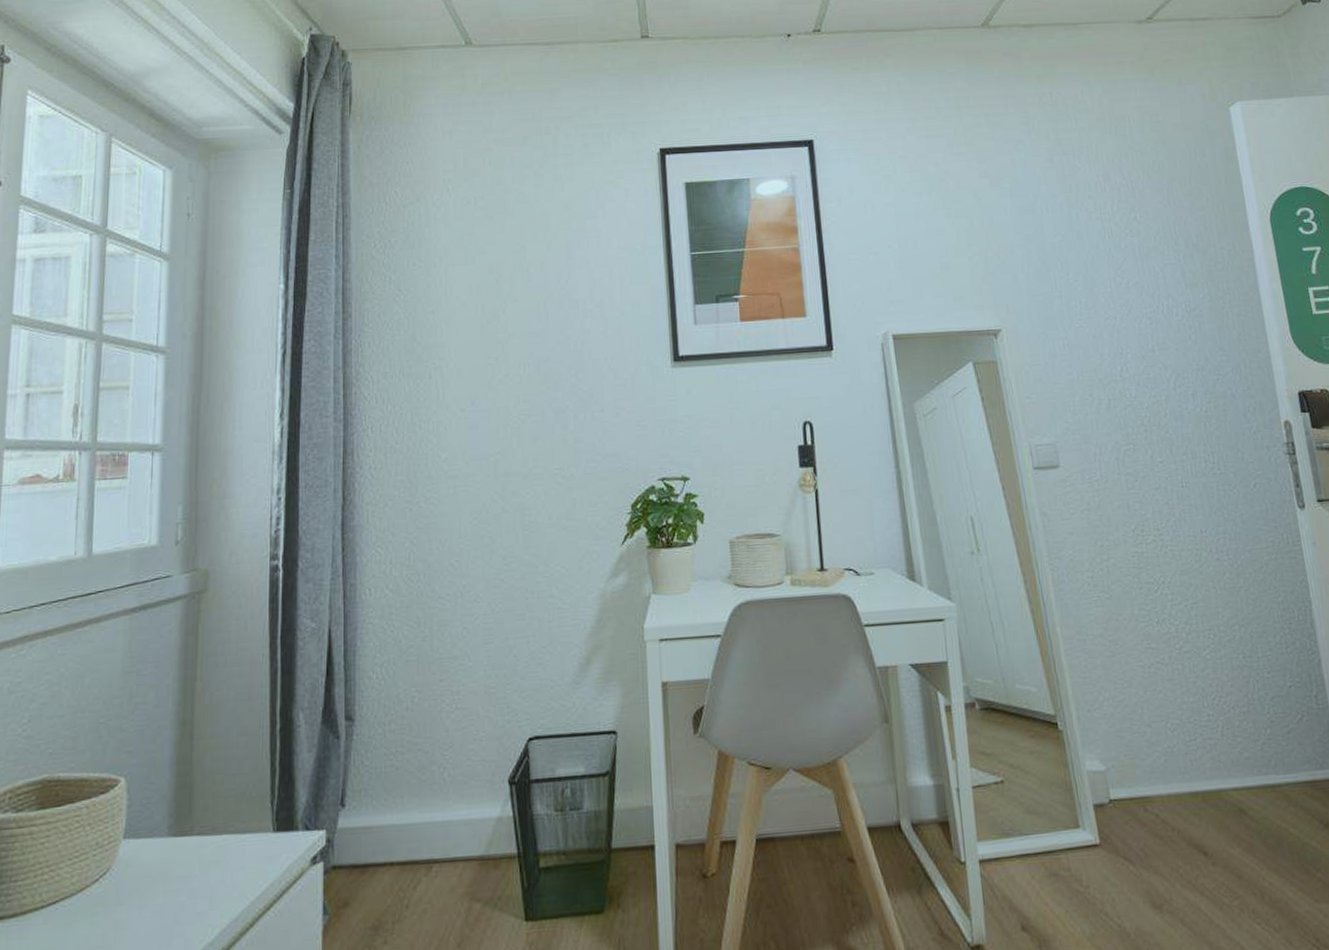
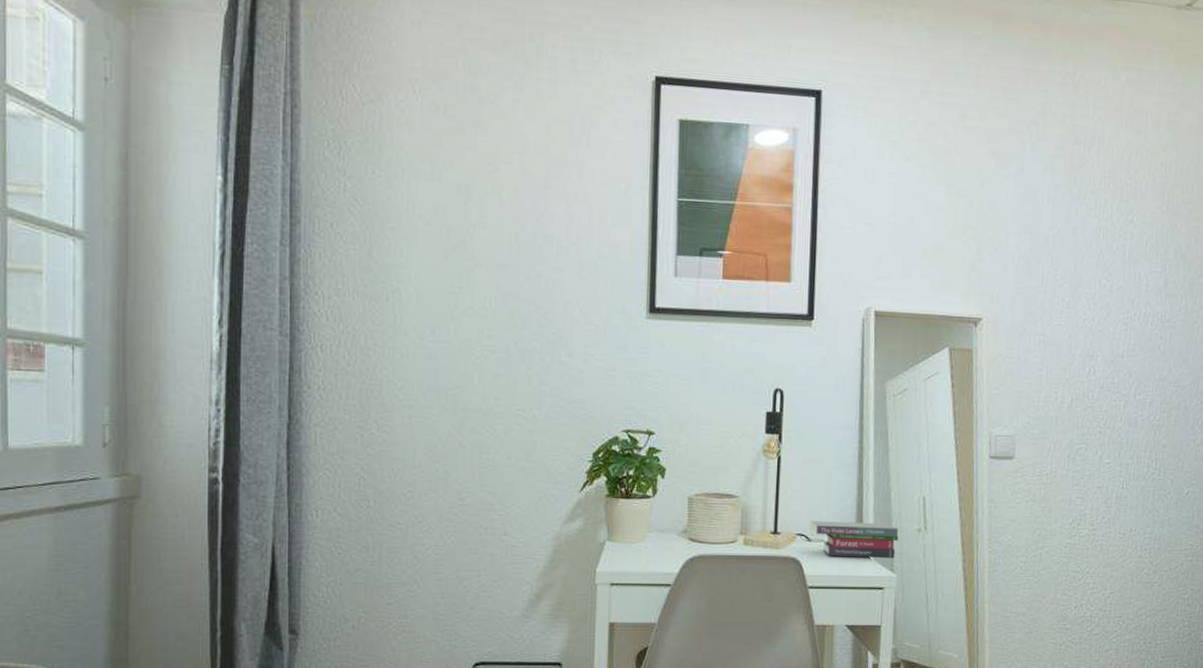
books: none [856,549,952,591] -> present [809,521,899,559]

